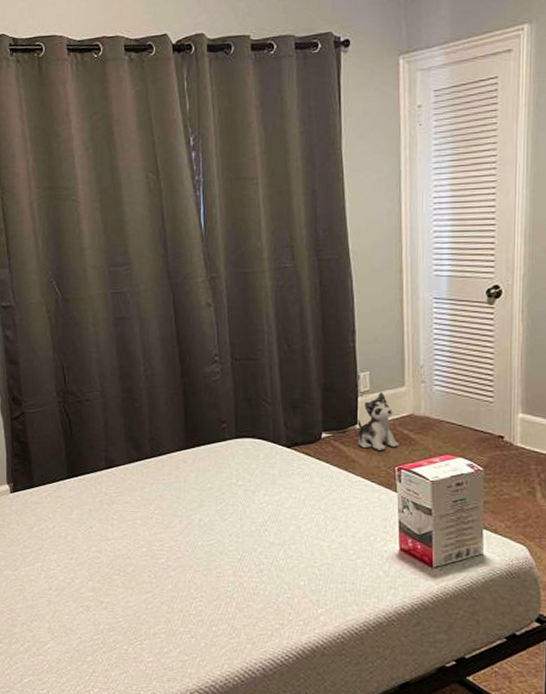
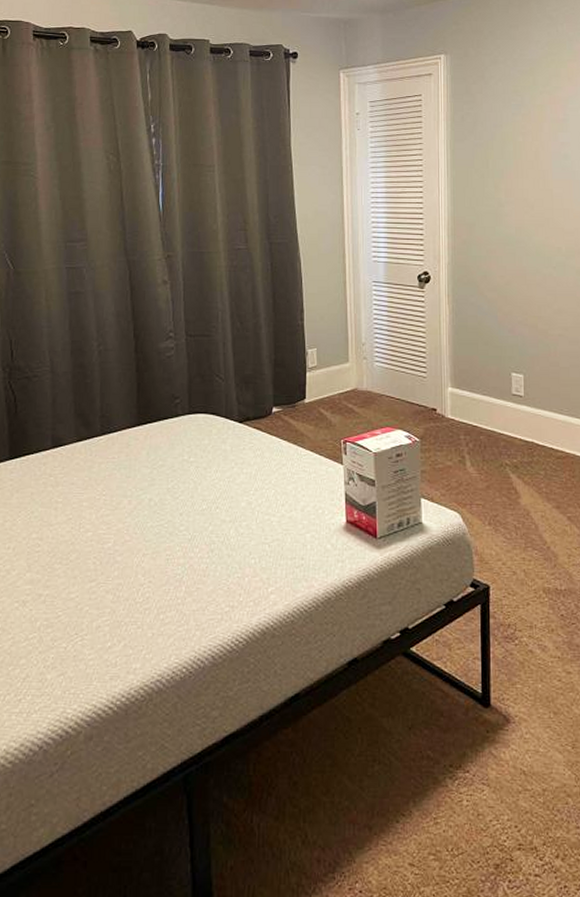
plush toy: present [357,392,399,450] -> none [306,368,344,424]

